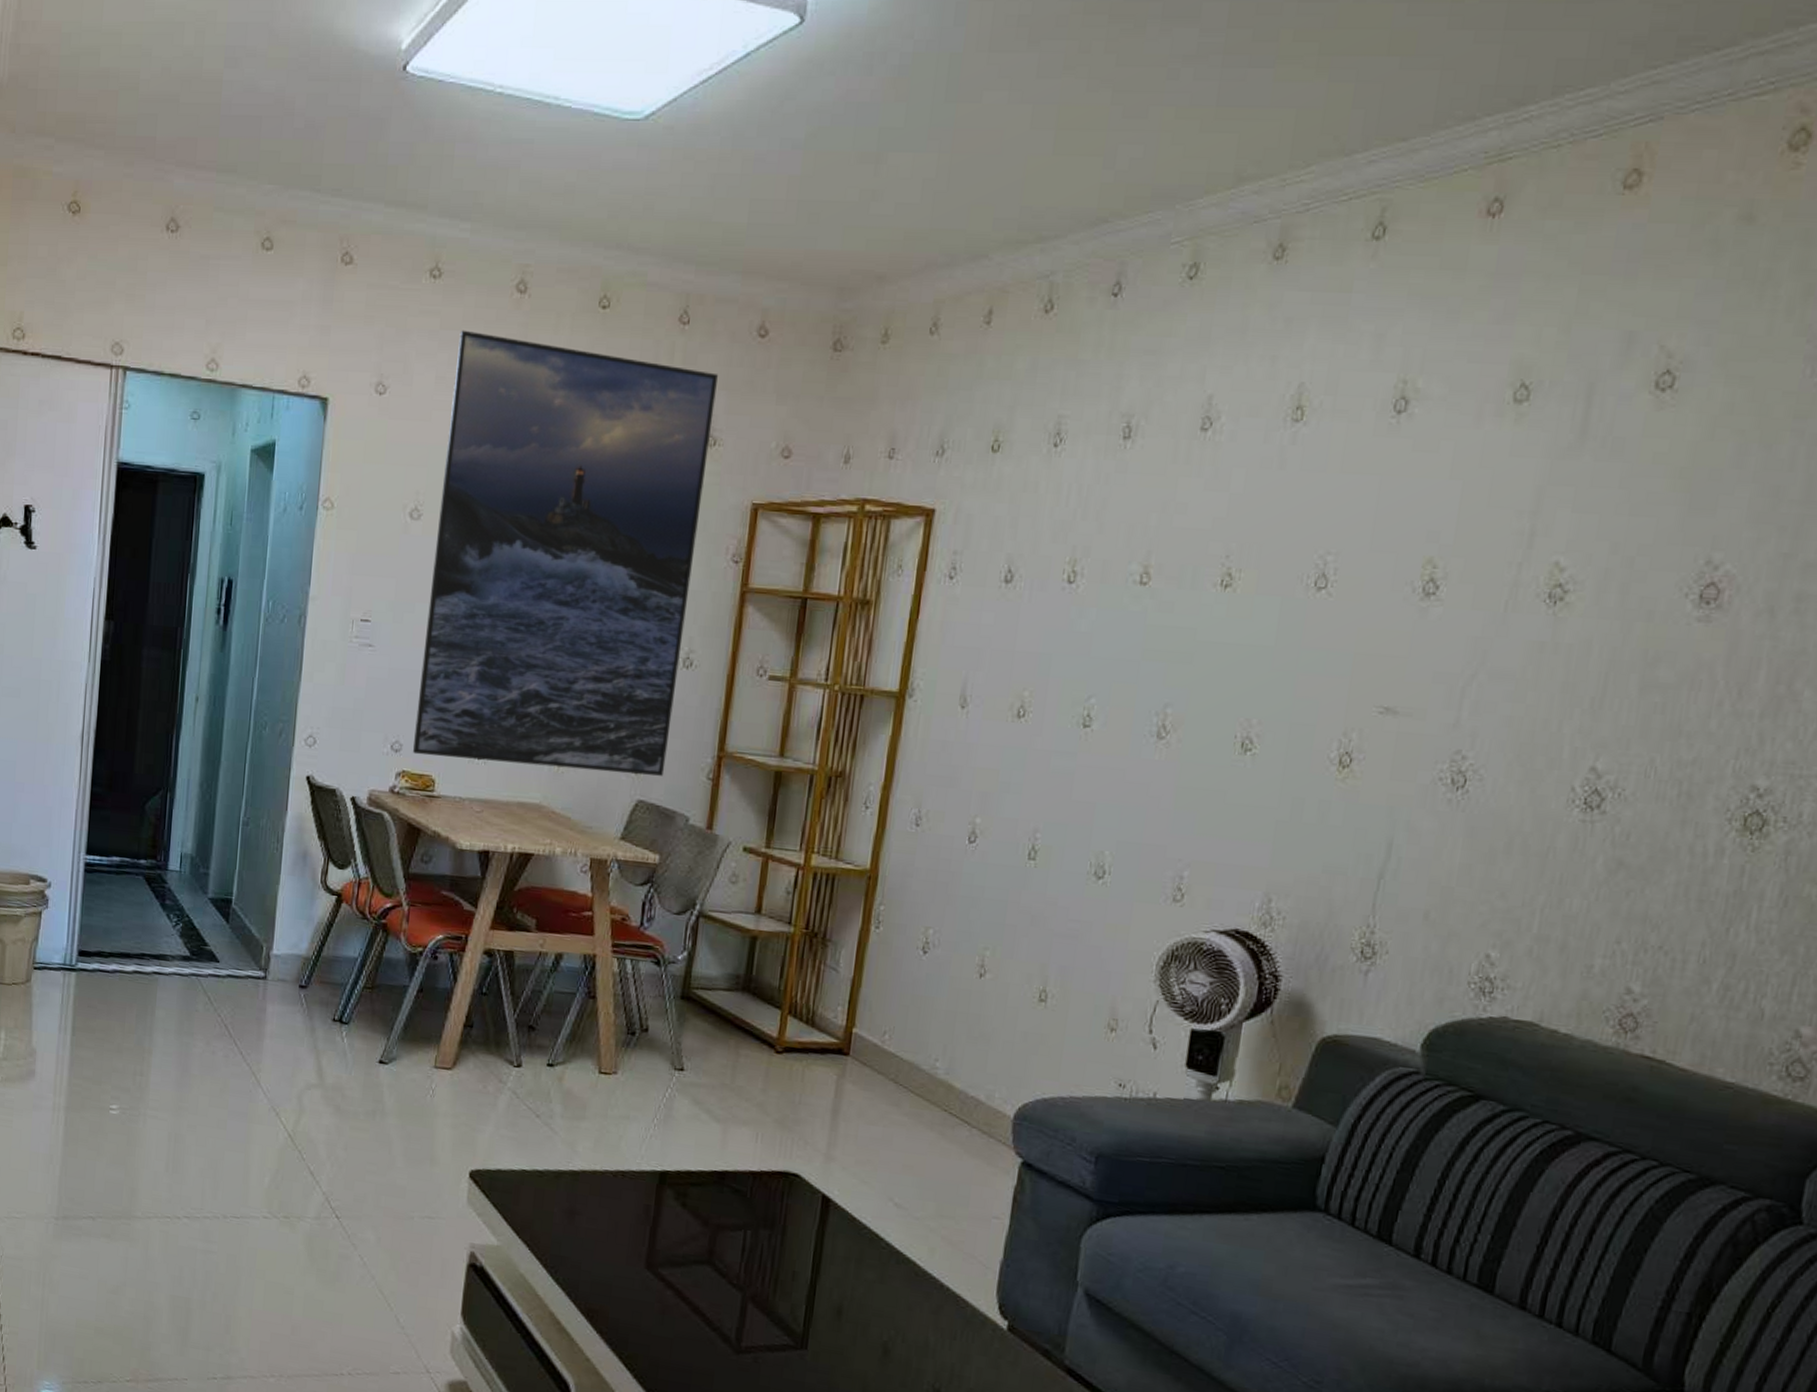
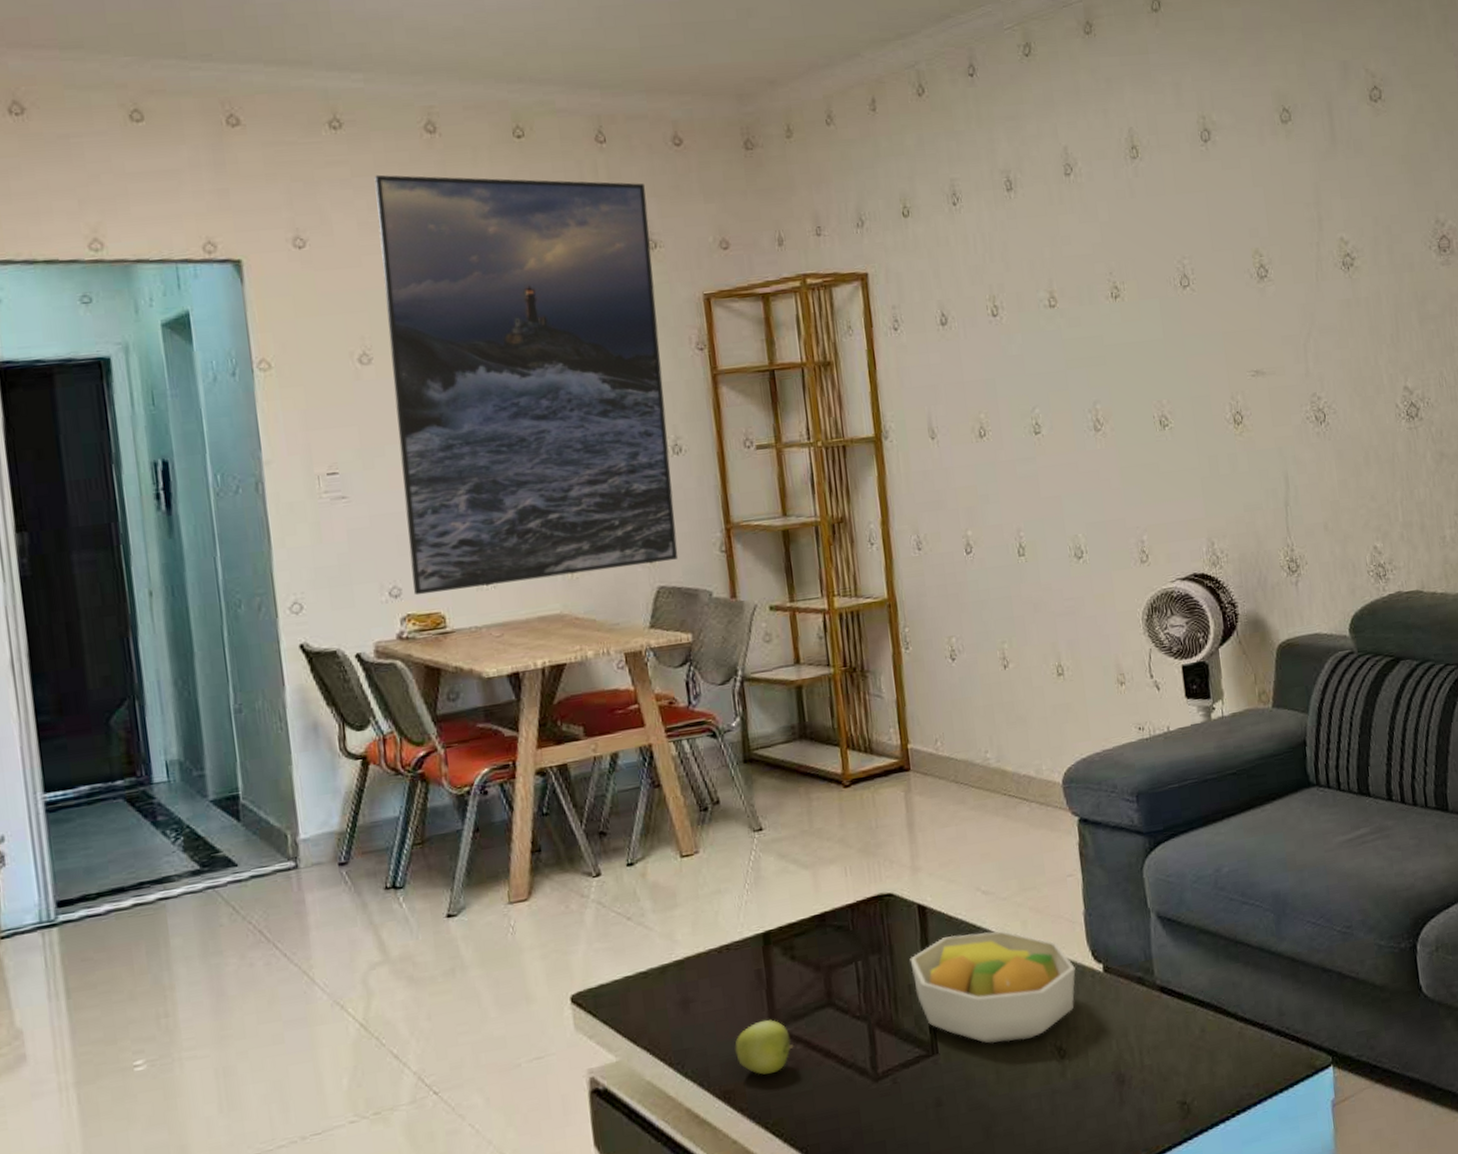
apple: none [607,1255,665,1309] -> present [735,1019,794,1075]
fruit bowl: none [799,1236,977,1370] -> present [910,930,1076,1044]

